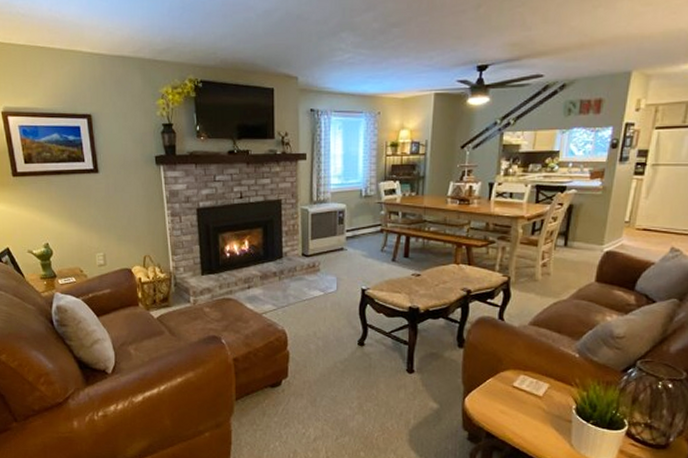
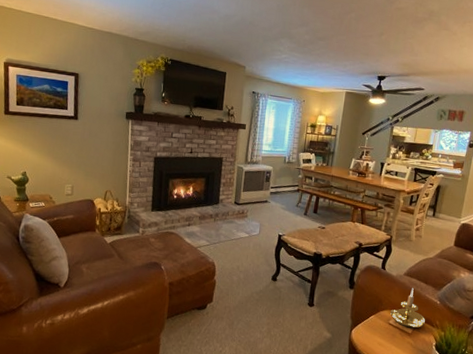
candle holder: none [513,340,562,390] -> present [390,288,426,328]

